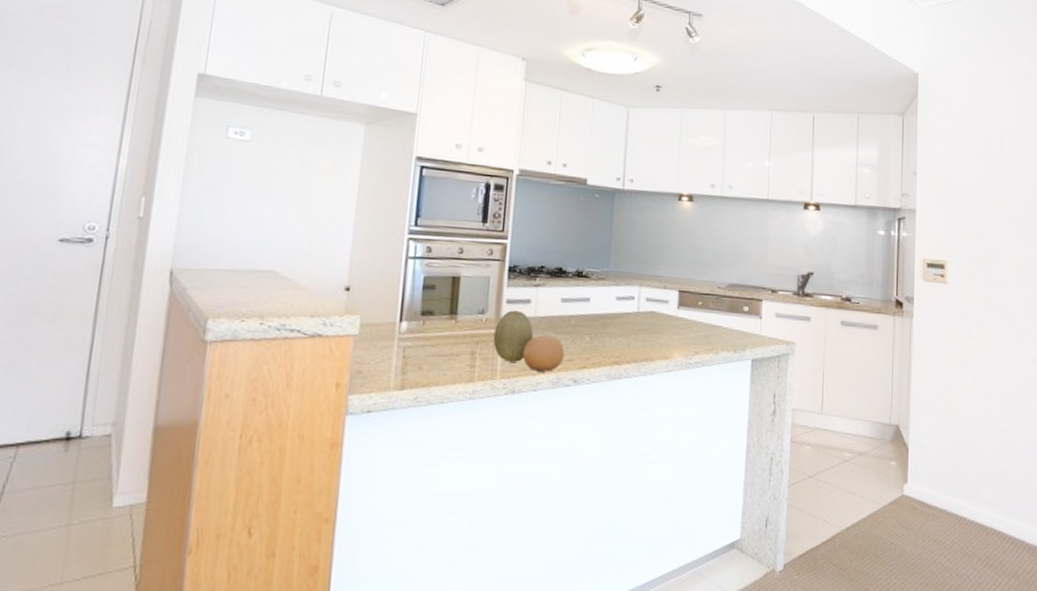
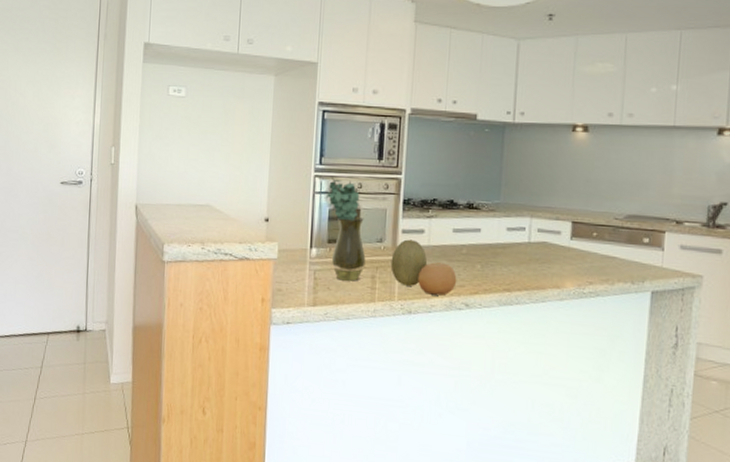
vase: none [422,240,465,359] -> present [327,177,366,281]

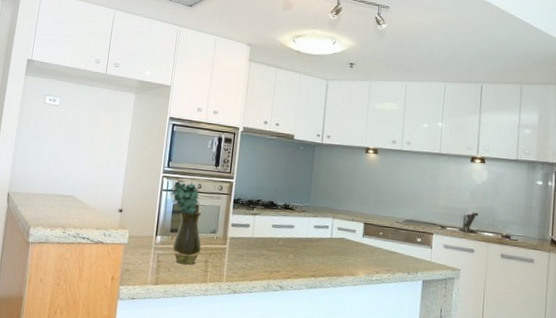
fruit: present [390,239,428,286] -> none [221,231,251,270]
fruit: present [418,262,457,296] -> none [242,251,274,279]

